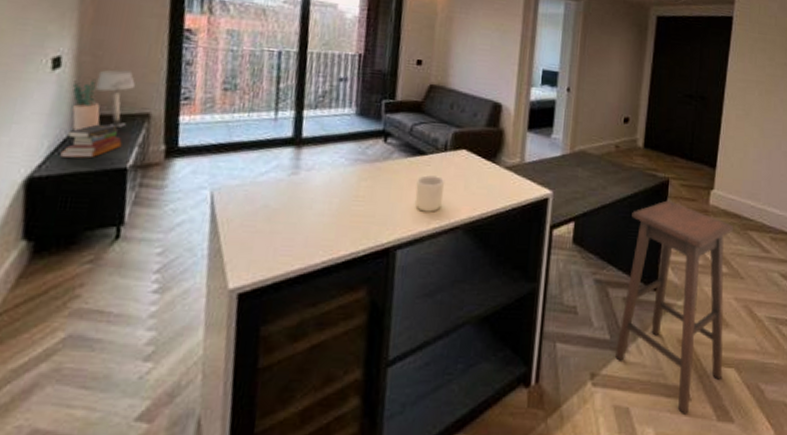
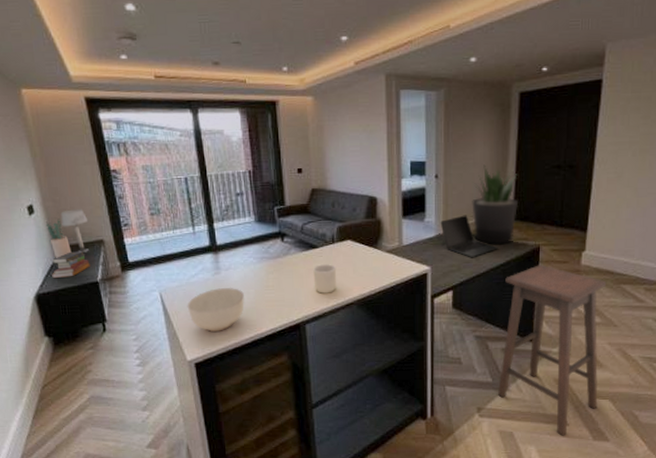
bowl: none [244,193,325,251] -> present [187,288,244,332]
laptop: none [567,135,627,186] -> present [440,215,498,258]
planter: none [602,84,650,173] -> present [472,164,518,244]

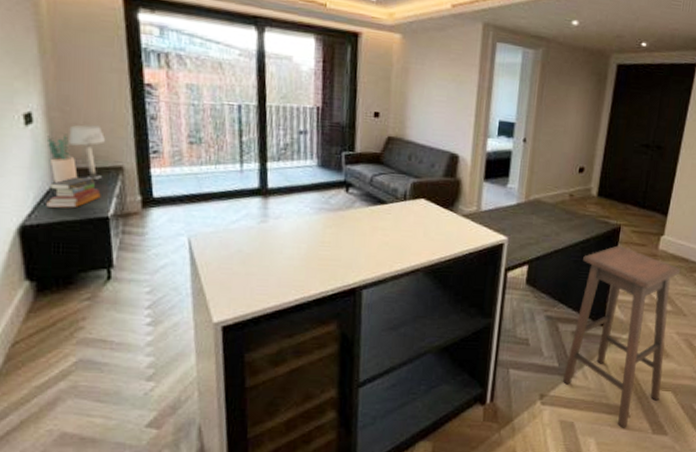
bowl: present [187,288,244,332] -> none [221,239,293,290]
mug: present [313,264,337,294] -> none [377,223,406,257]
laptop: present [440,215,498,258] -> none [523,185,580,232]
planter: present [472,164,518,244] -> none [556,134,606,220]

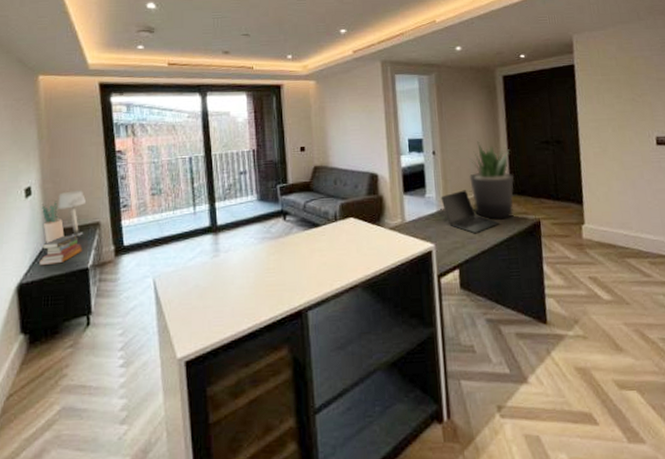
laptop: none [523,185,580,232] -> present [440,190,500,234]
planter: none [556,134,606,220] -> present [469,141,514,219]
bar stool: present [563,245,681,428] -> none [510,239,626,439]

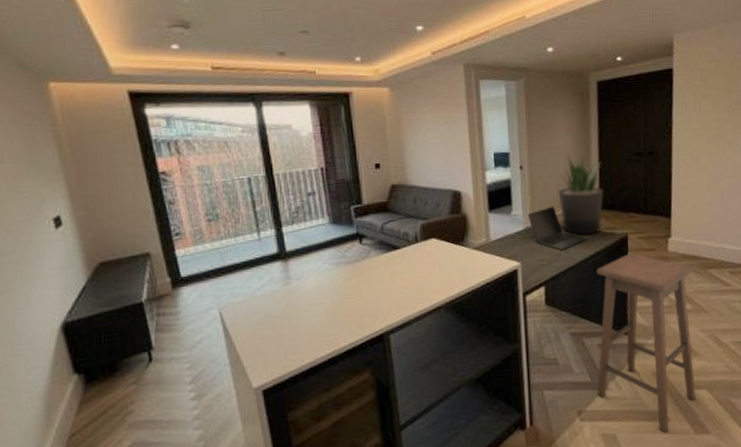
books: present [39,235,82,266] -> none [84,268,133,303]
vase: present [41,200,65,243] -> none [76,230,110,278]
table lamp: present [58,190,87,236] -> none [96,218,131,269]
bar stool: none [510,239,626,439] -> present [596,253,696,433]

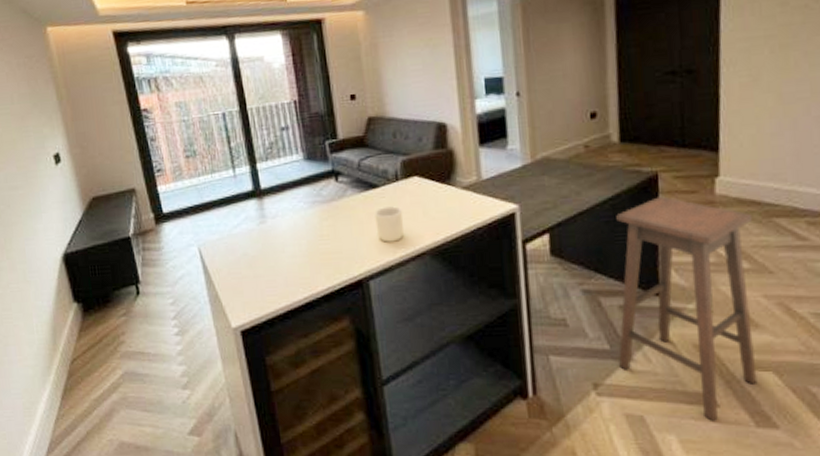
mug: none [396,265,422,299] -> present [374,206,404,242]
laptop: present [527,206,587,251] -> none [526,139,603,192]
planter: present [558,154,603,235] -> none [565,76,624,173]

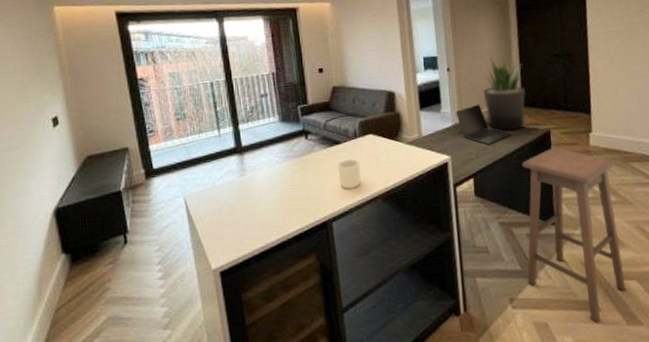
laptop: none [526,139,603,192] -> present [455,104,512,145]
planter: none [565,76,624,173] -> present [483,57,526,131]

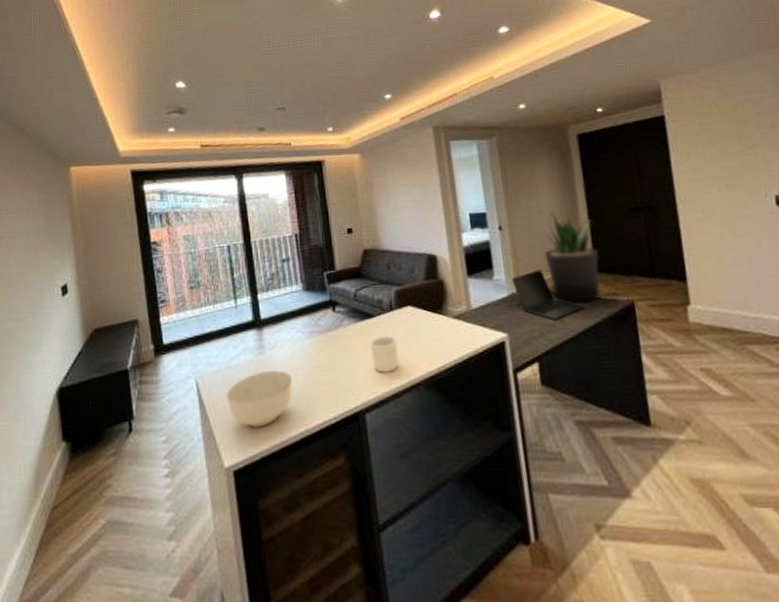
bowl: none [212,189,270,236] -> present [226,370,292,428]
bar stool: present [522,148,626,323] -> none [600,324,759,567]

